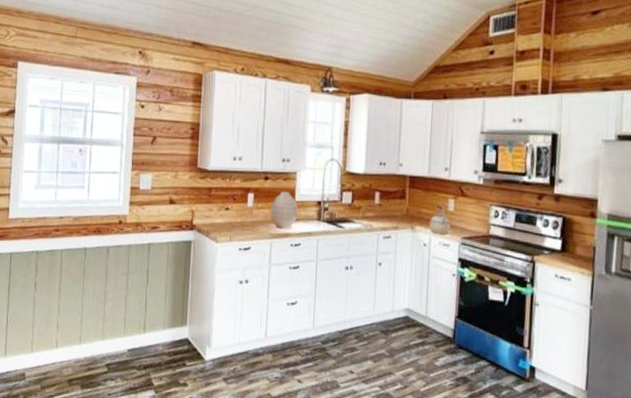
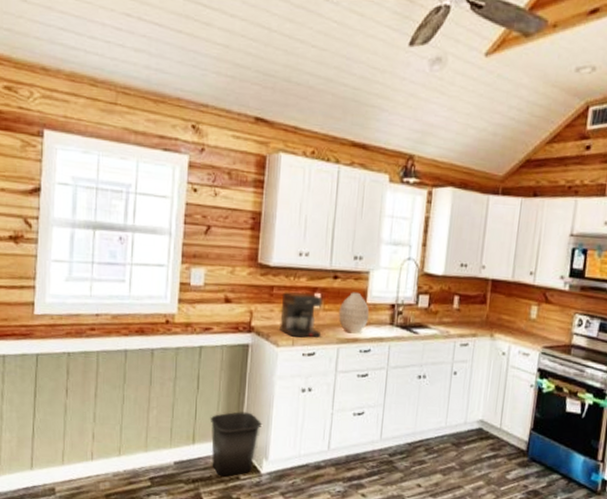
waste bin: none [159,302,203,363] -> present [211,412,260,477]
coffee maker: none [218,192,256,234] -> present [279,291,323,339]
kettle: present [428,204,451,234] -> none [509,310,532,343]

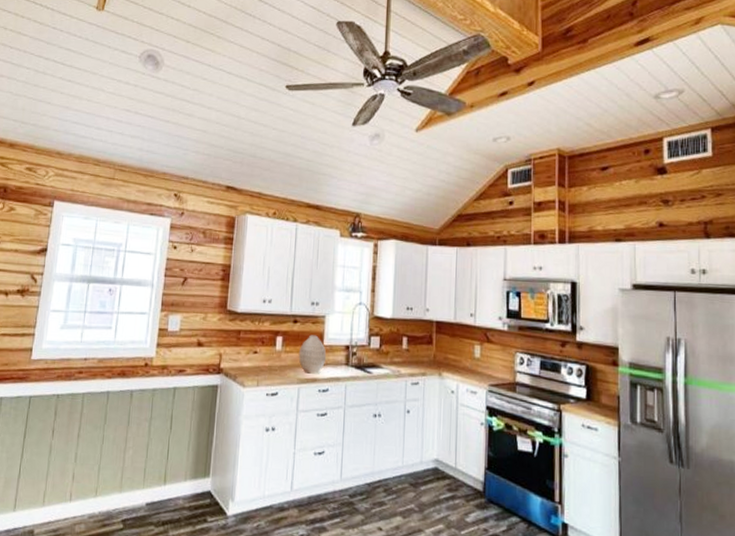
waste bin: present [211,412,260,477] -> none [181,451,227,519]
coffee maker: present [279,291,323,339] -> none [245,334,284,379]

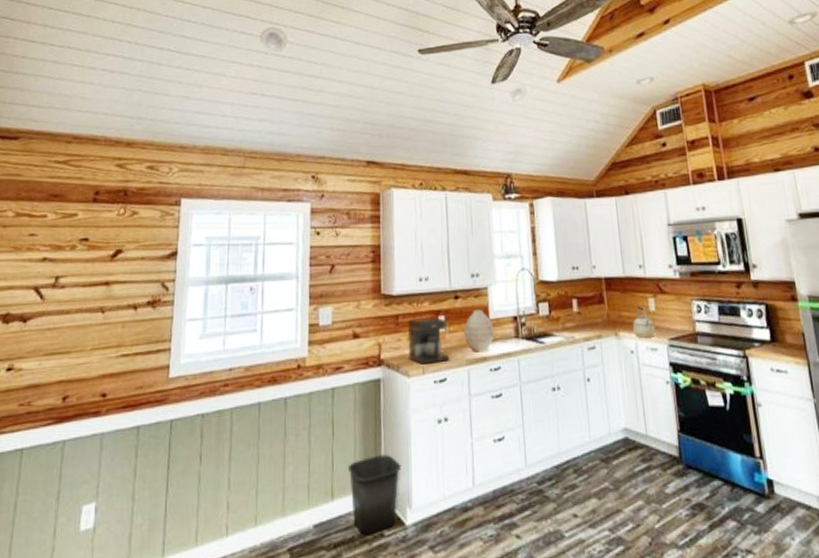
waste bin: none [181,451,227,519] -> present [349,455,400,536]
coffee maker: none [245,334,284,379] -> present [407,316,449,366]
kettle: none [456,350,478,381] -> present [632,305,656,338]

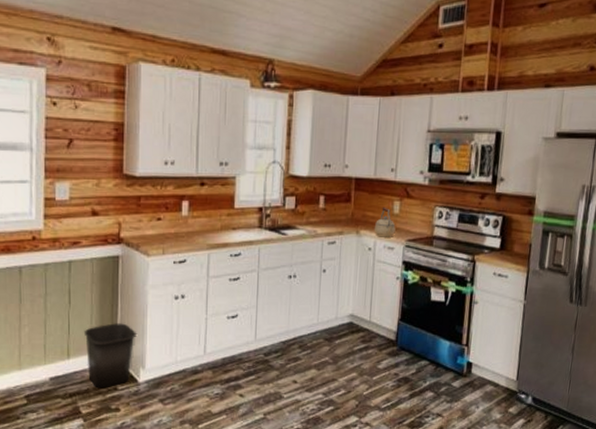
coffee maker: present [407,316,449,366] -> none [149,200,191,247]
vase: present [463,309,495,353] -> none [207,198,238,239]

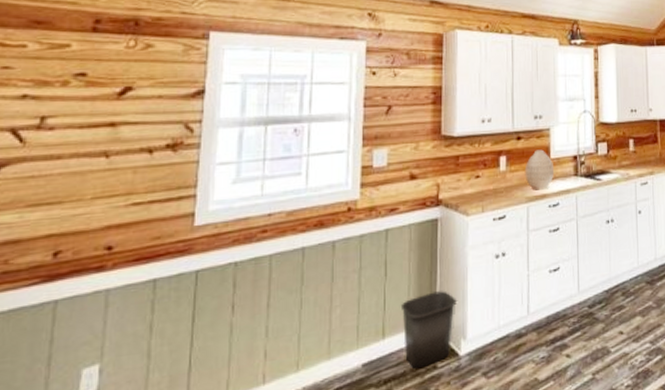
vase: none [207,198,238,239] -> present [524,149,555,191]

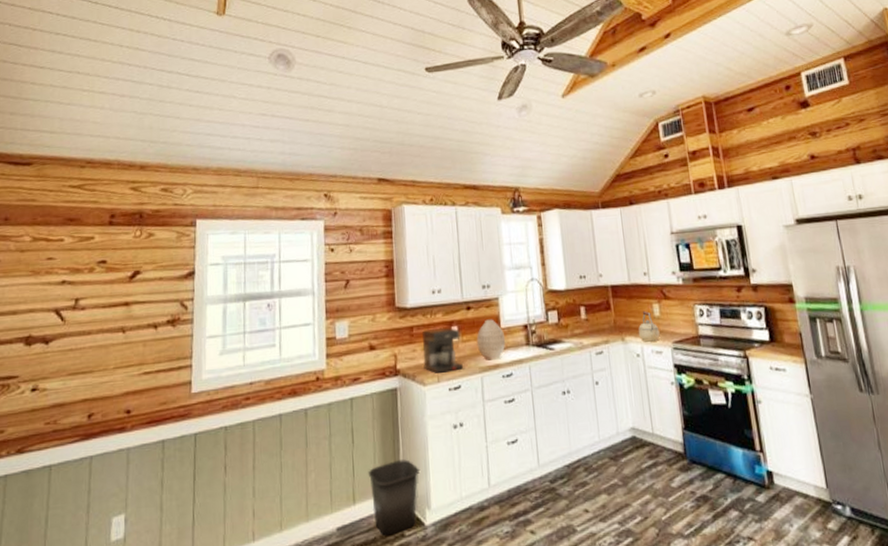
coffee maker: none [467,157,509,204] -> present [421,327,463,374]

